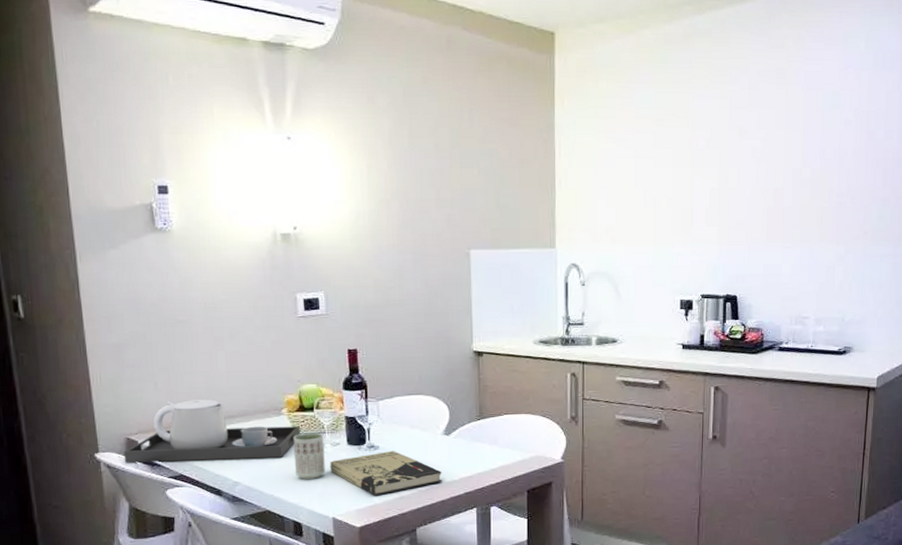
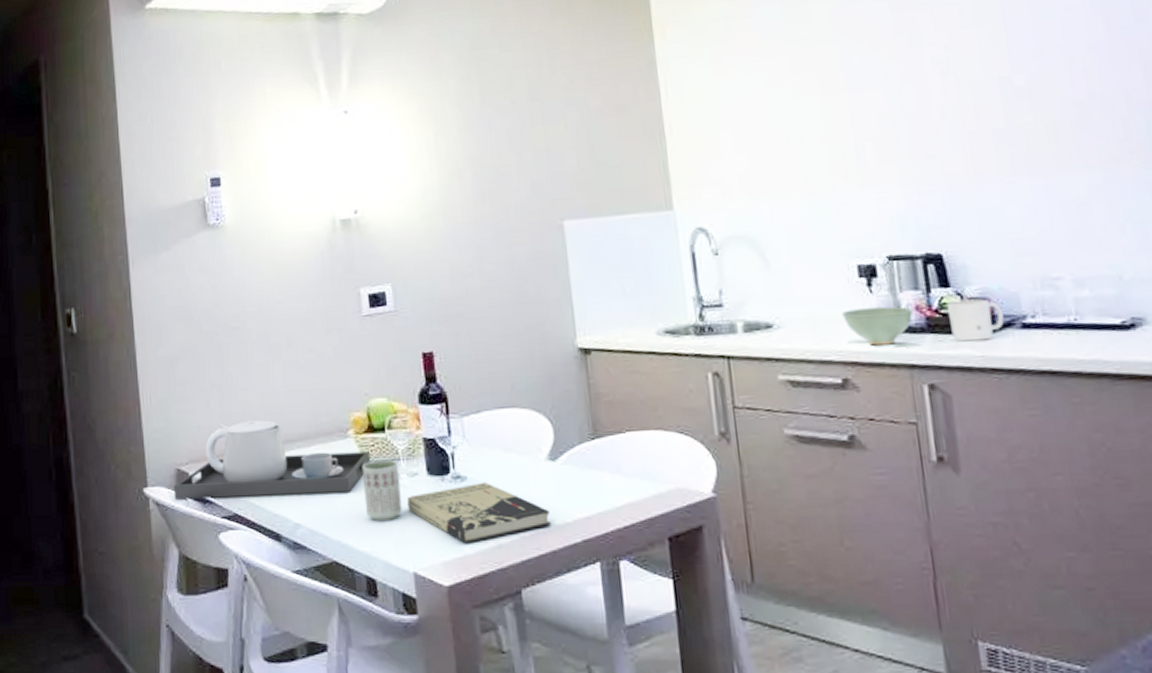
bowl: none [665,331,712,358] -> present [842,306,913,346]
mug: none [734,329,769,358] -> present [946,299,1004,342]

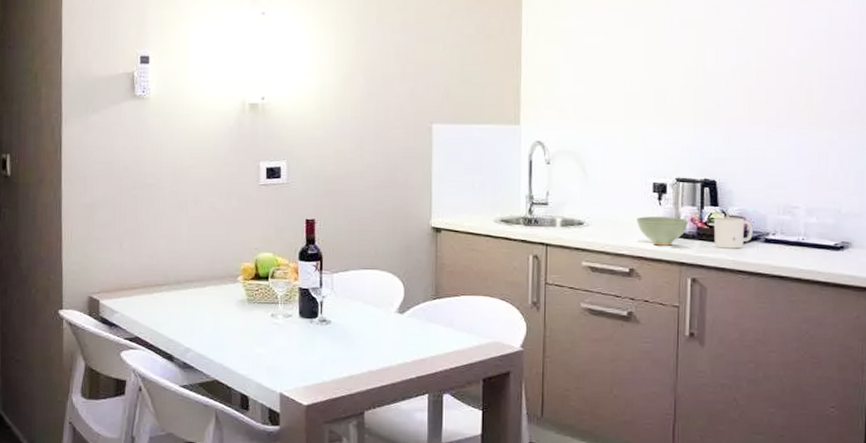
teapot: present [173,420,370,500] -> none [85,262,254,326]
cup: present [362,459,402,521] -> none [245,302,277,351]
book: present [407,481,551,544] -> none [281,326,394,374]

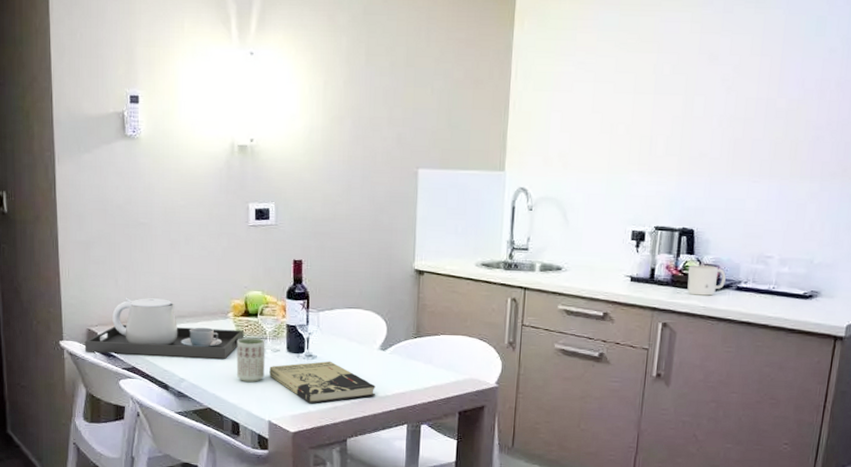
teapot: none [85,262,254,326] -> present [84,297,244,359]
cup: none [245,302,277,351] -> present [236,337,265,382]
book: none [281,326,394,374] -> present [269,361,376,404]
bowl: present [636,216,689,246] -> none [613,263,664,292]

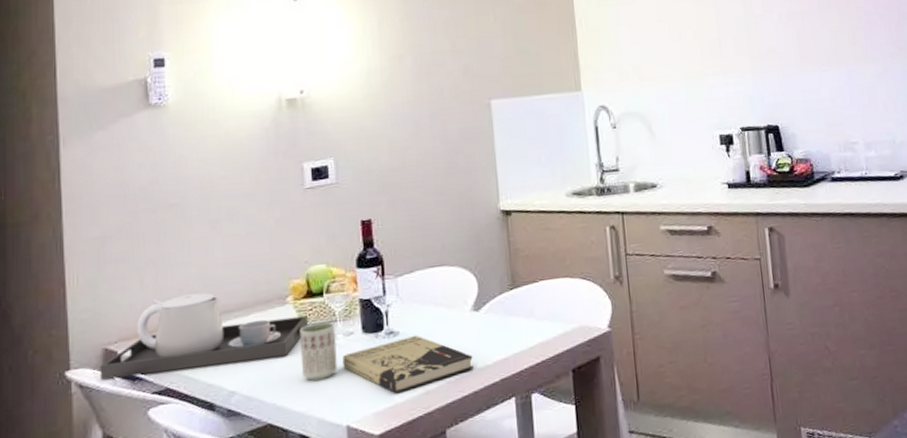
mug: present [687,265,726,296] -> none [781,159,820,193]

